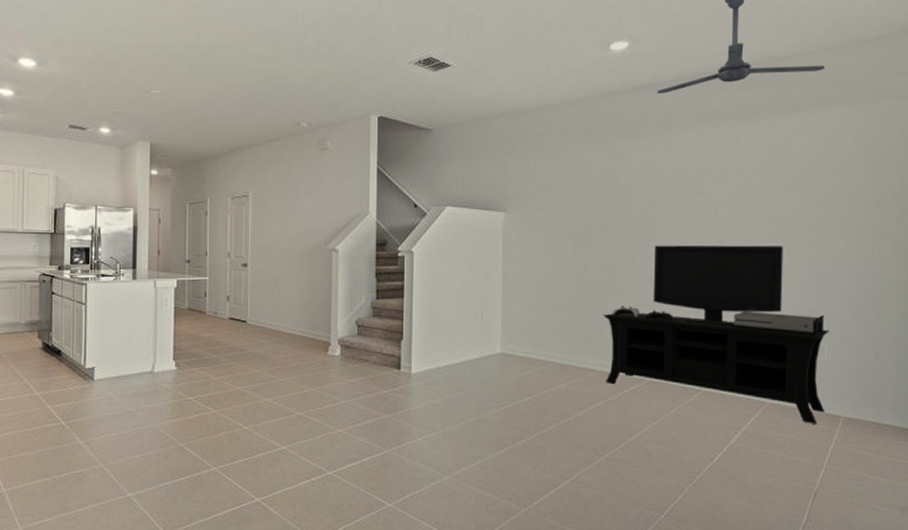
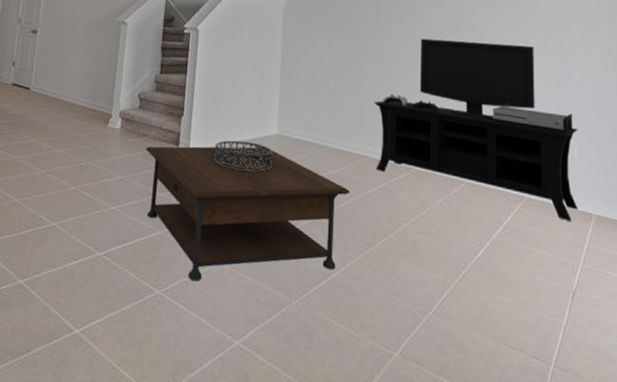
coffee table: none [367,366,578,494] -> present [145,146,349,281]
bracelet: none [436,361,498,391] -> present [213,140,274,173]

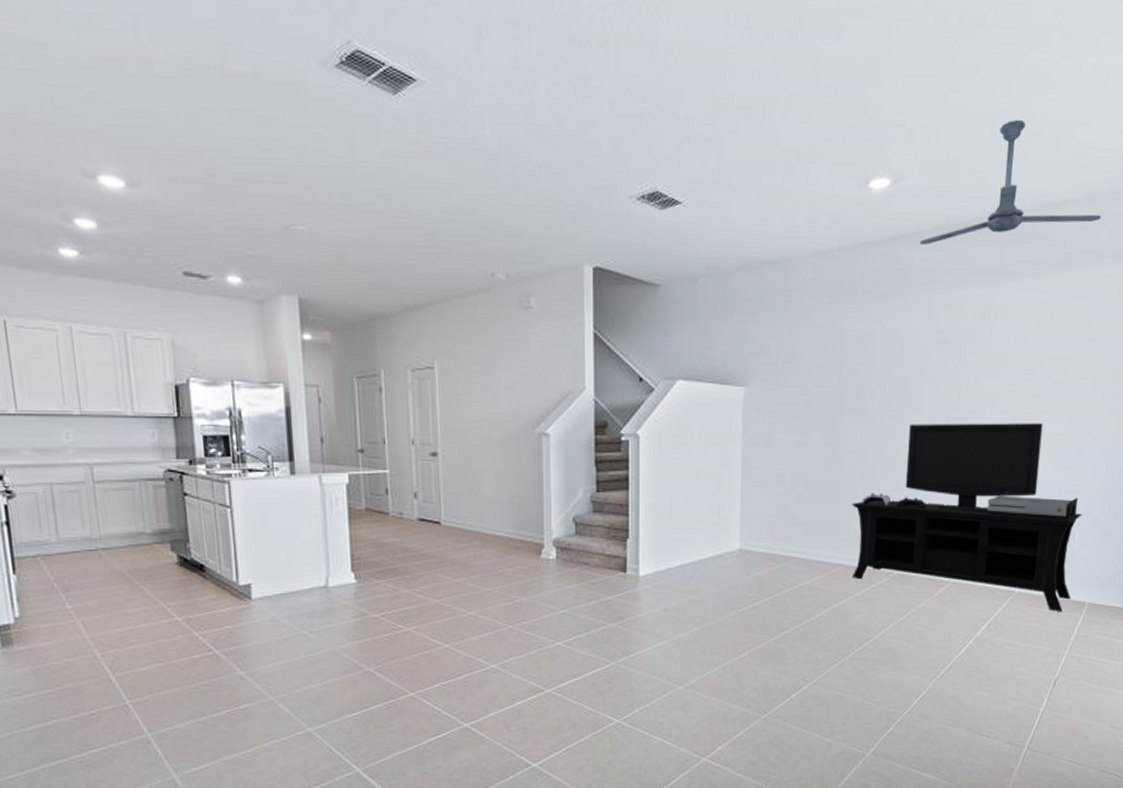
coffee table: present [145,146,349,281] -> none [587,565,822,707]
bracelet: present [213,140,274,173] -> none [667,560,736,593]

